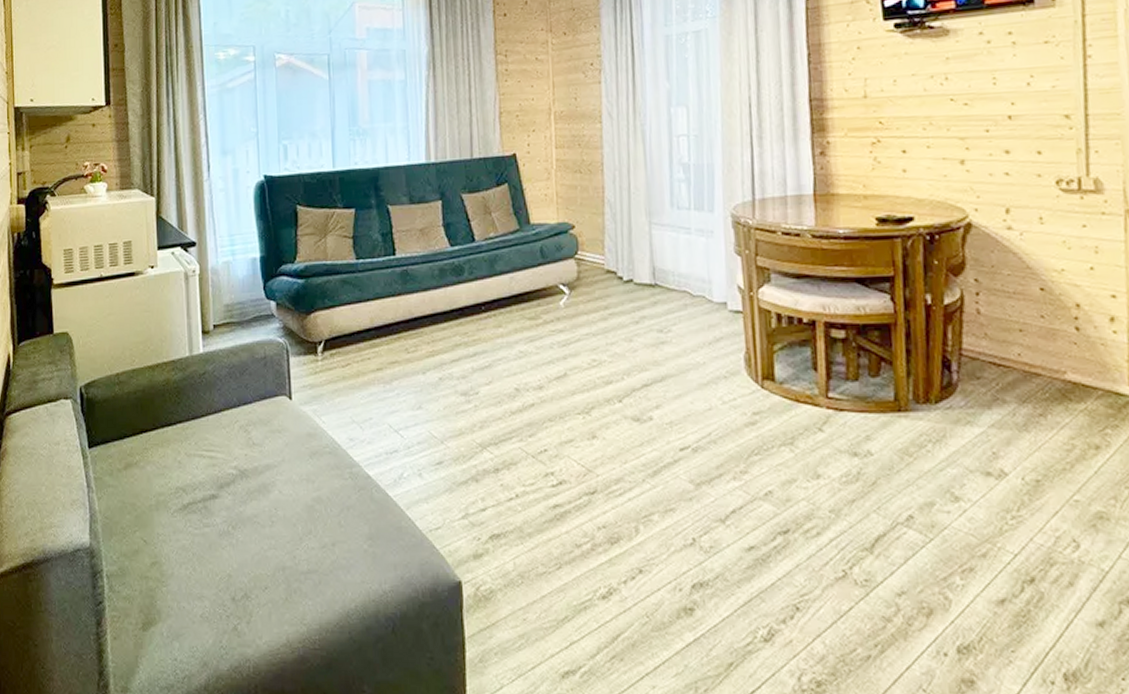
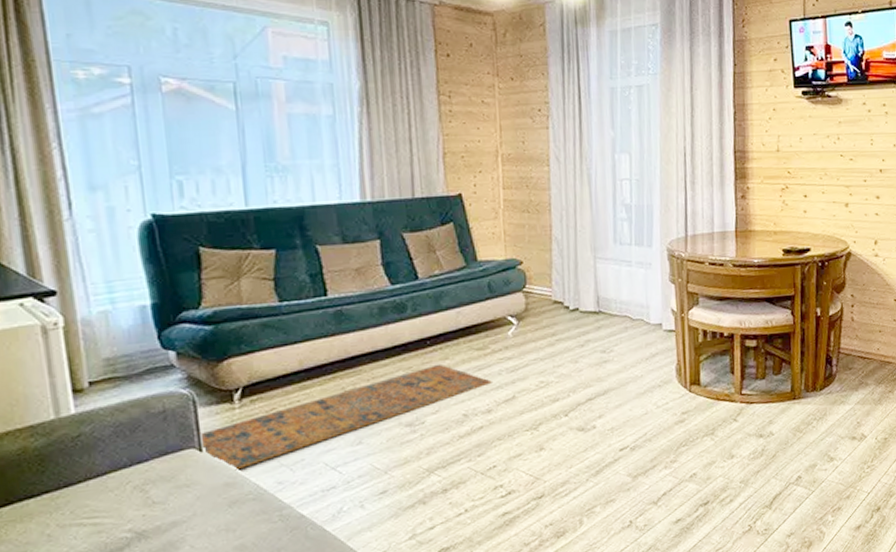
rug: none [290,331,544,422] -> present [200,364,492,471]

